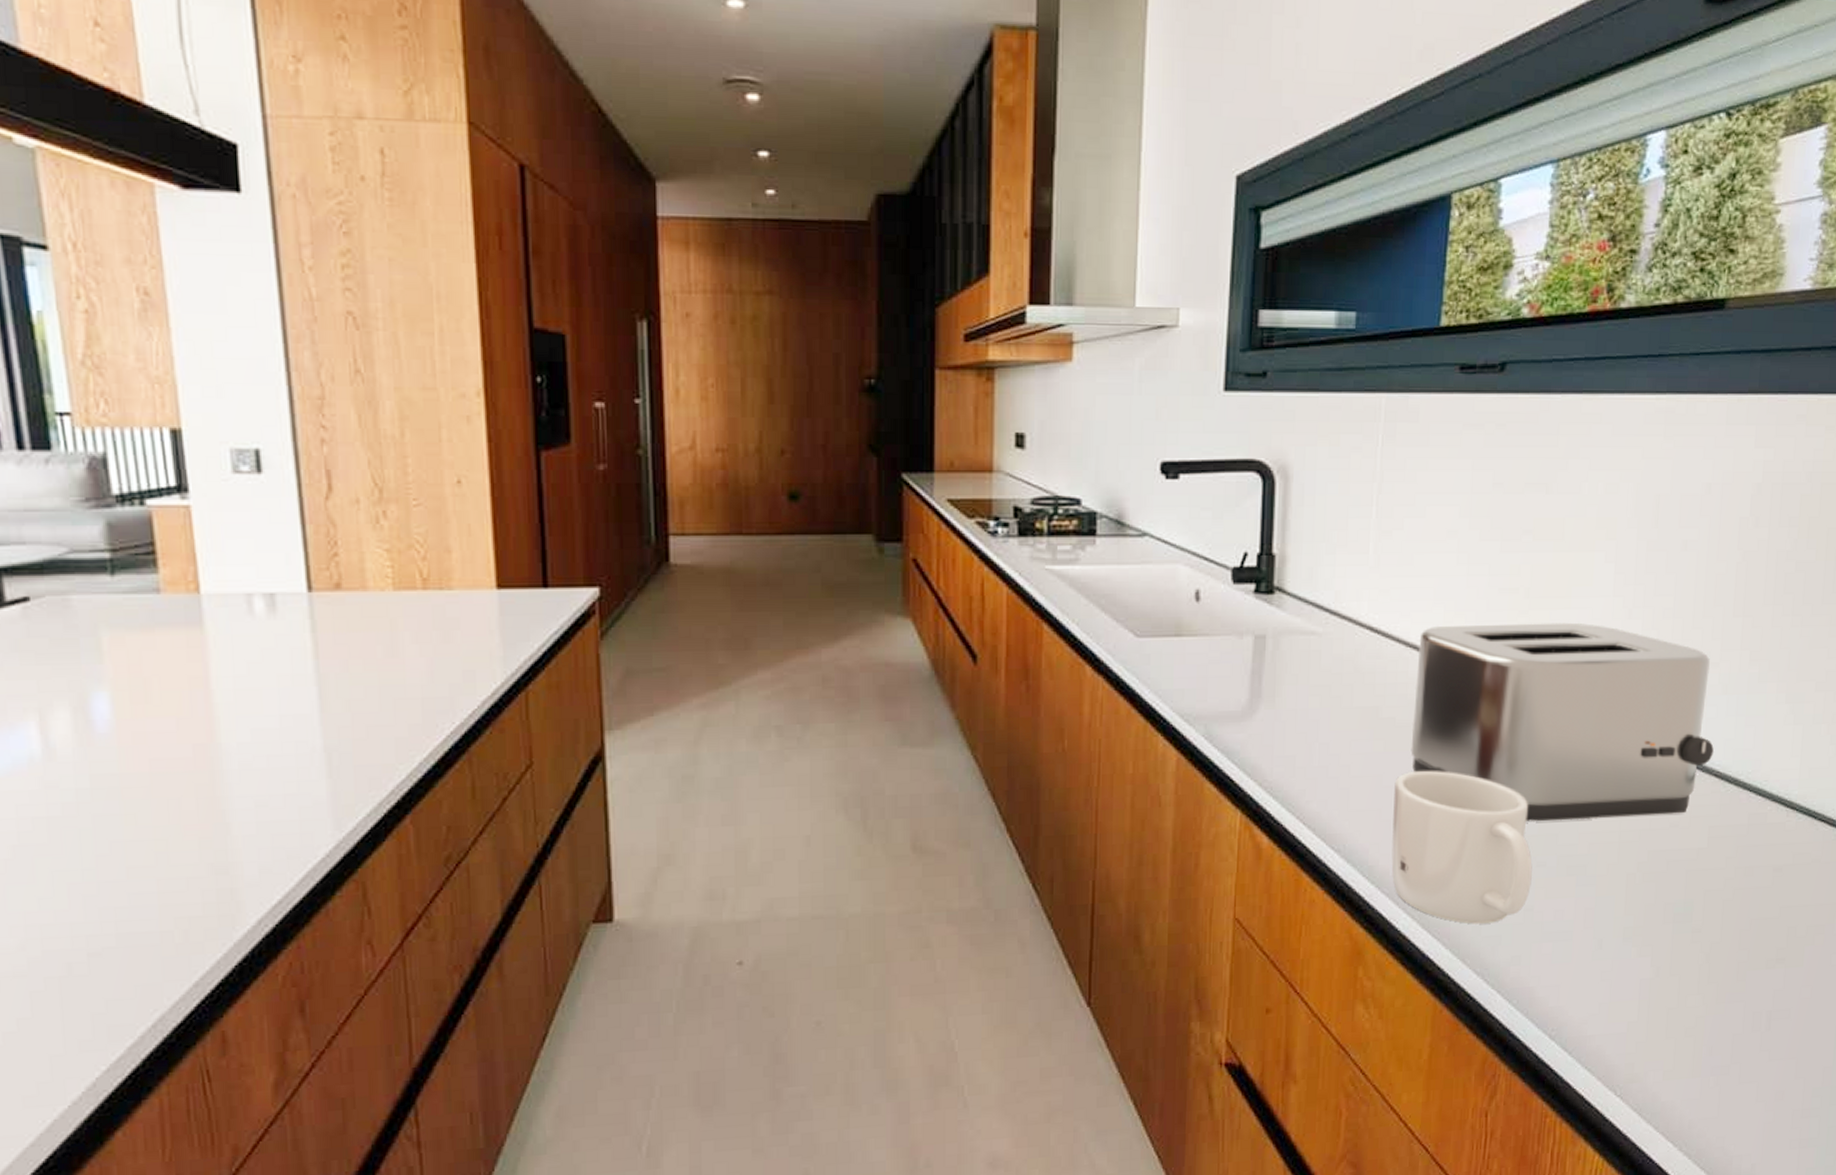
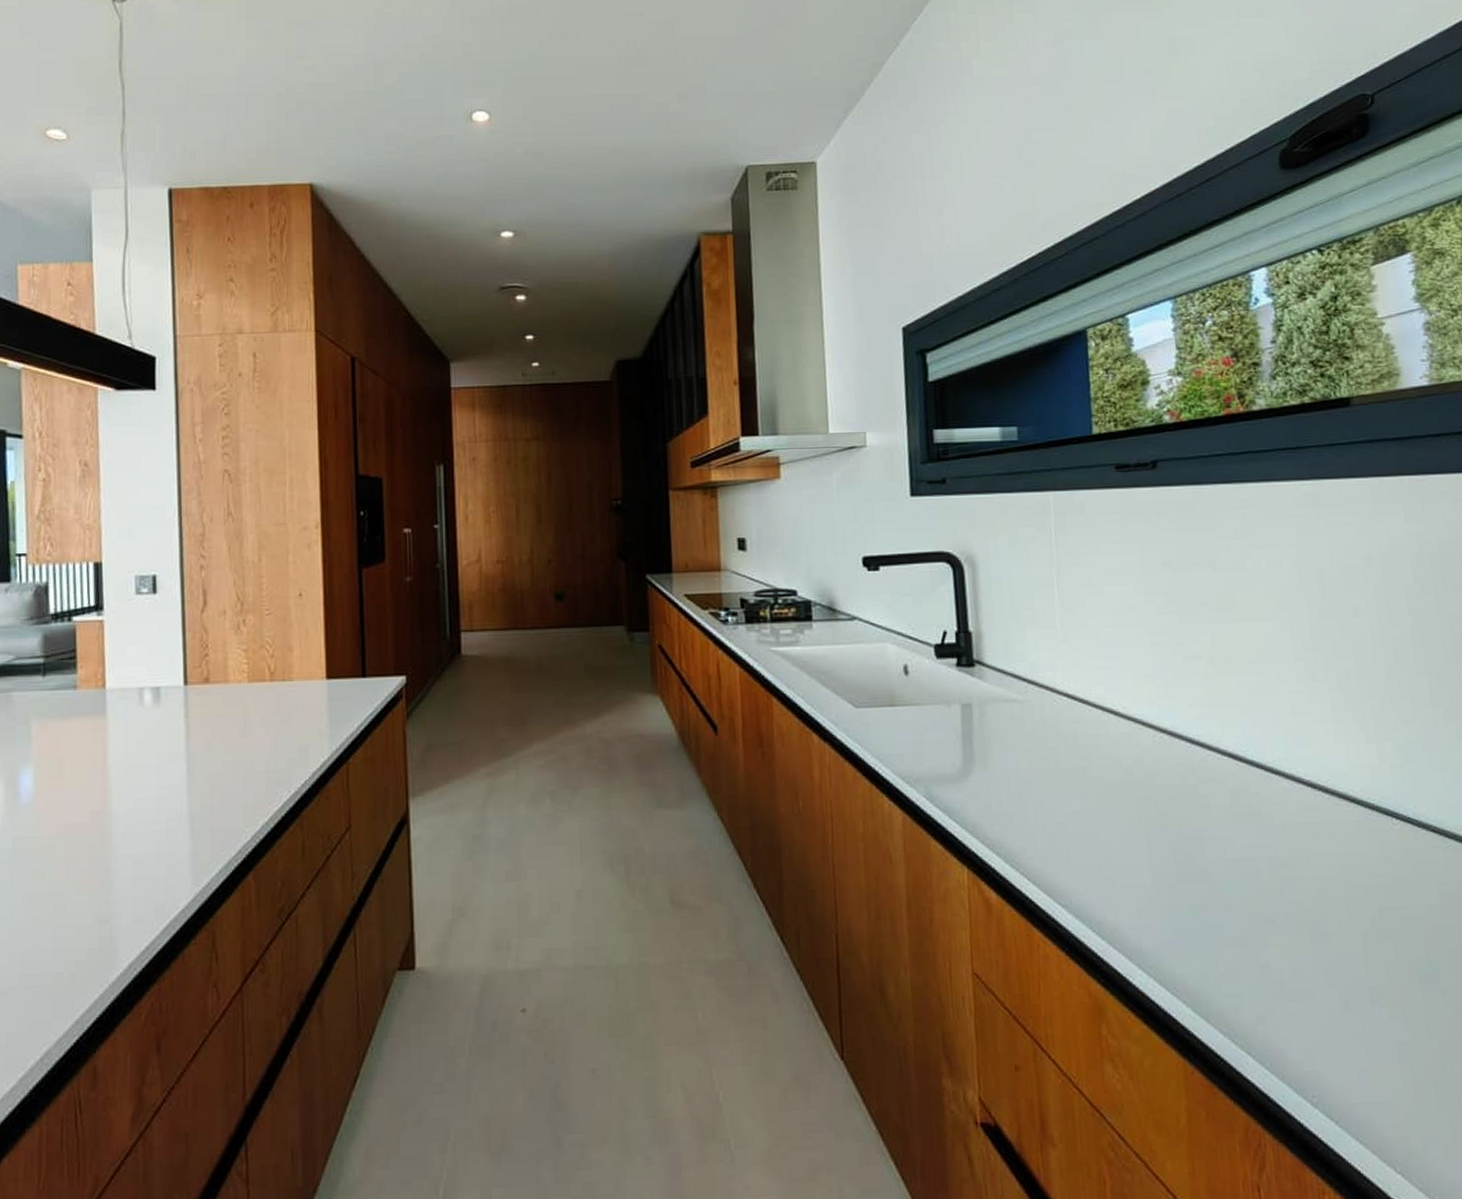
mug: present [1391,770,1533,924] -> none [1111,827,1264,982]
toaster: present [1411,622,1714,821] -> none [1114,686,1427,877]

